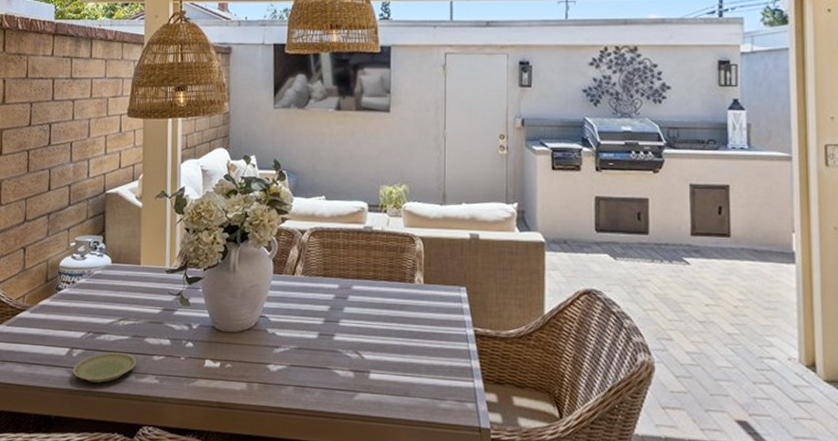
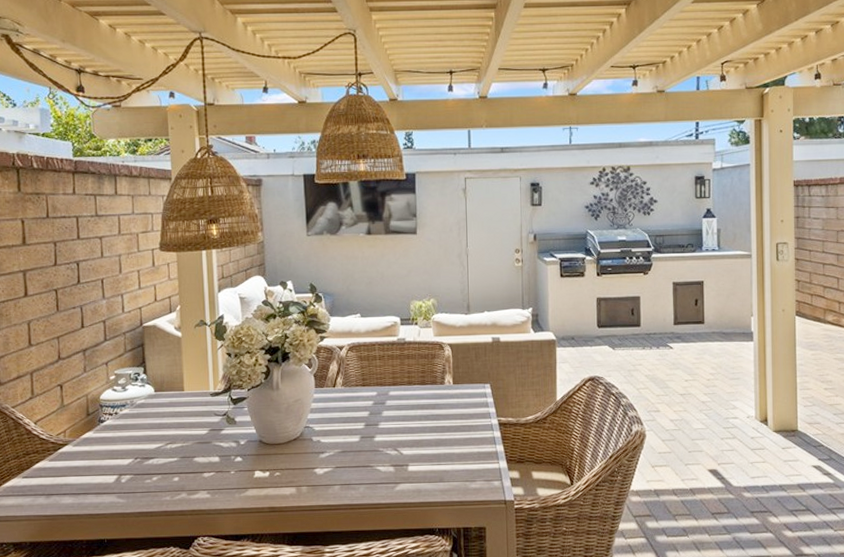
plate: present [72,352,136,383] -> none [122,474,187,504]

